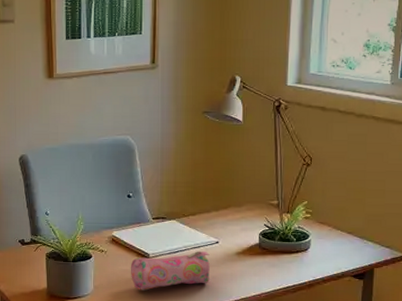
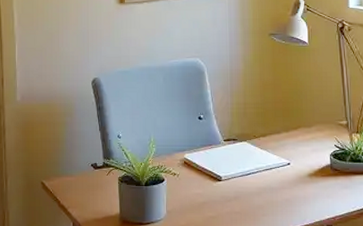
pencil case: present [130,251,210,291] -> none [203,173,283,215]

